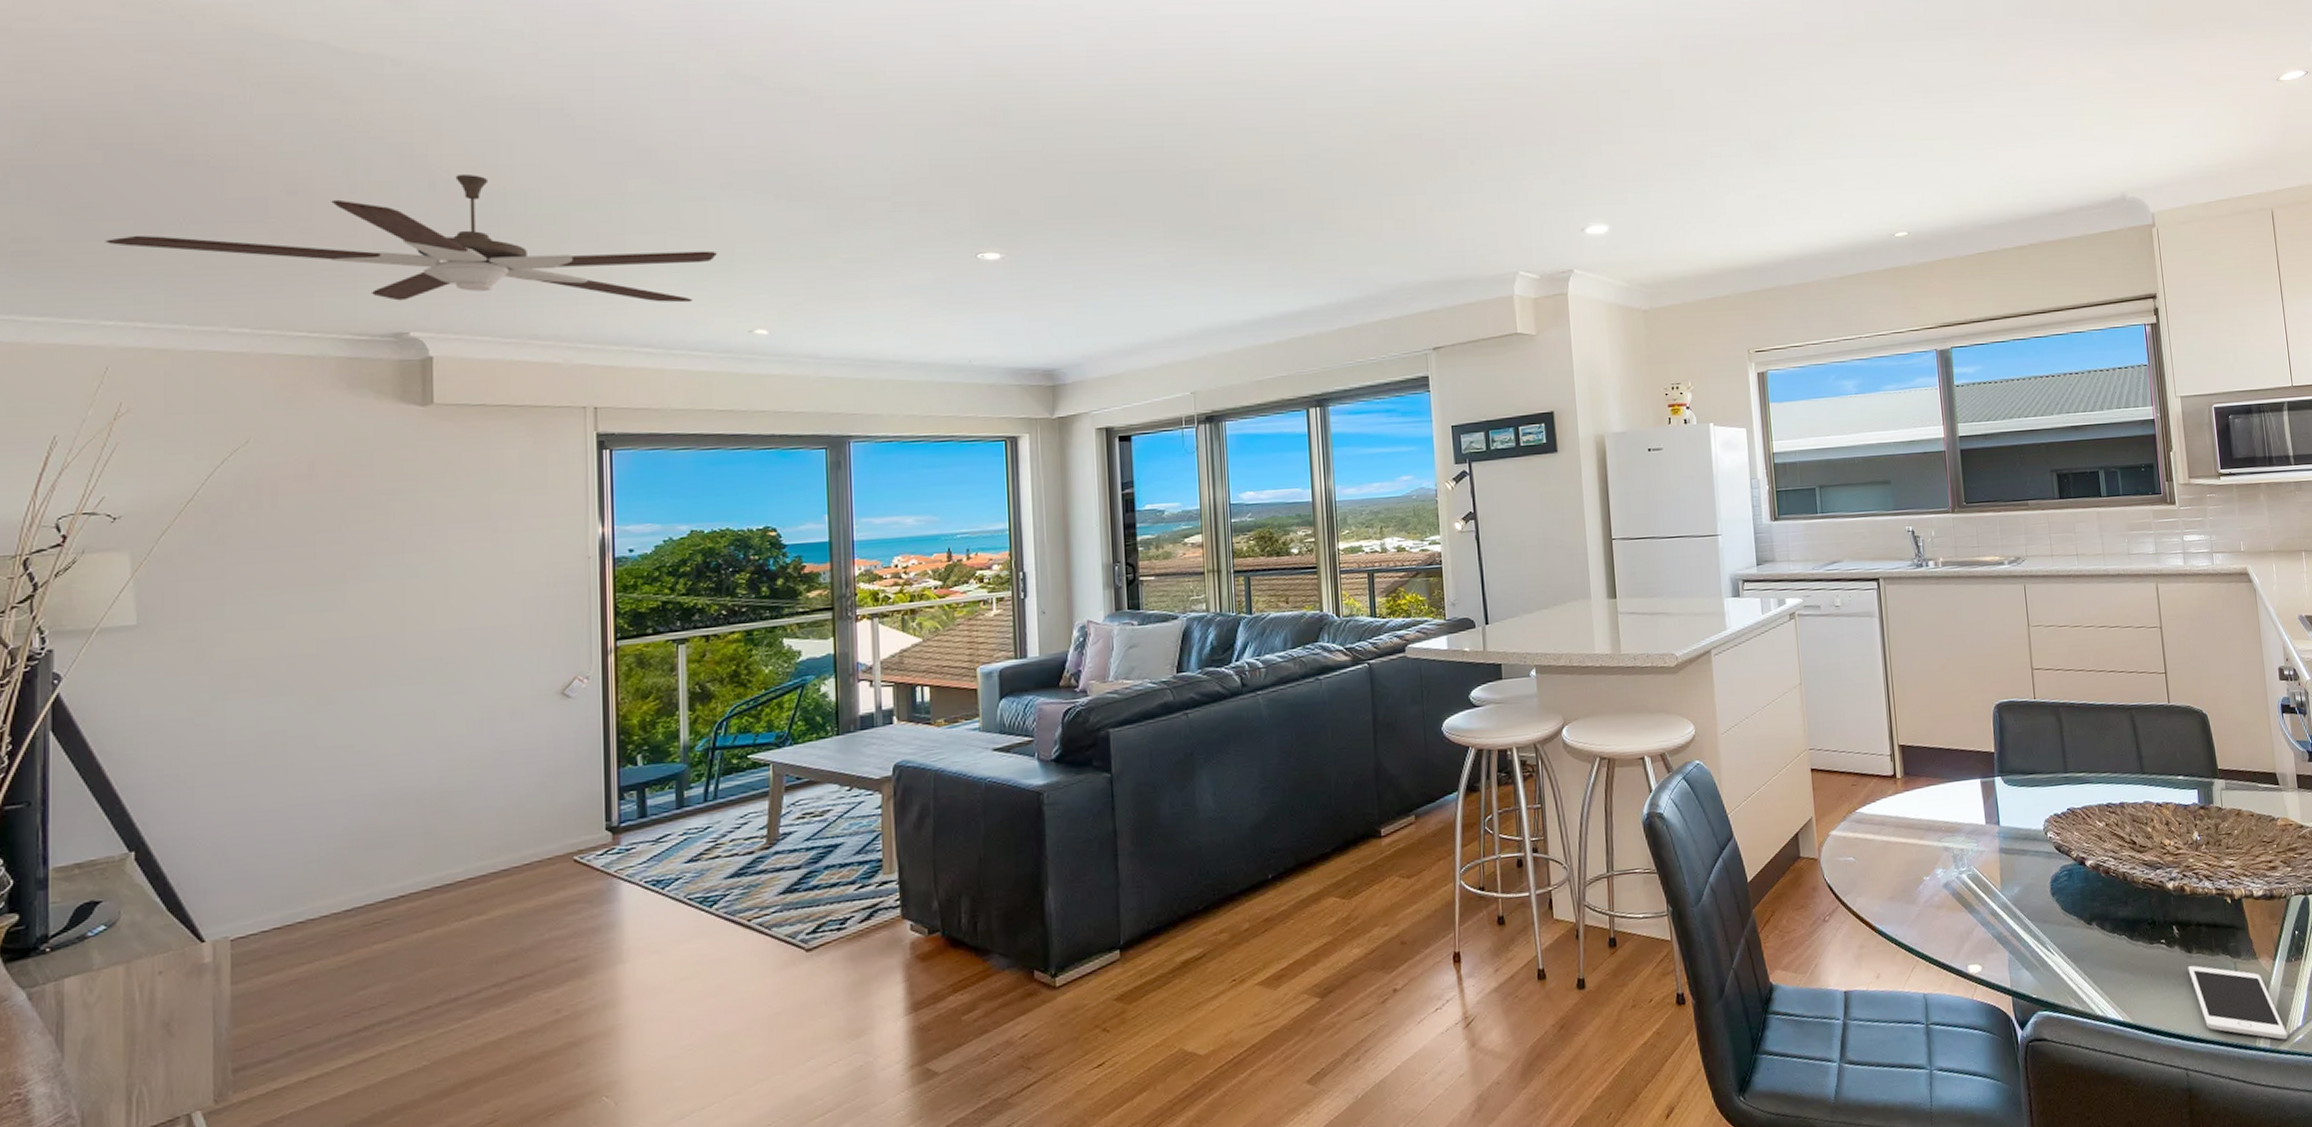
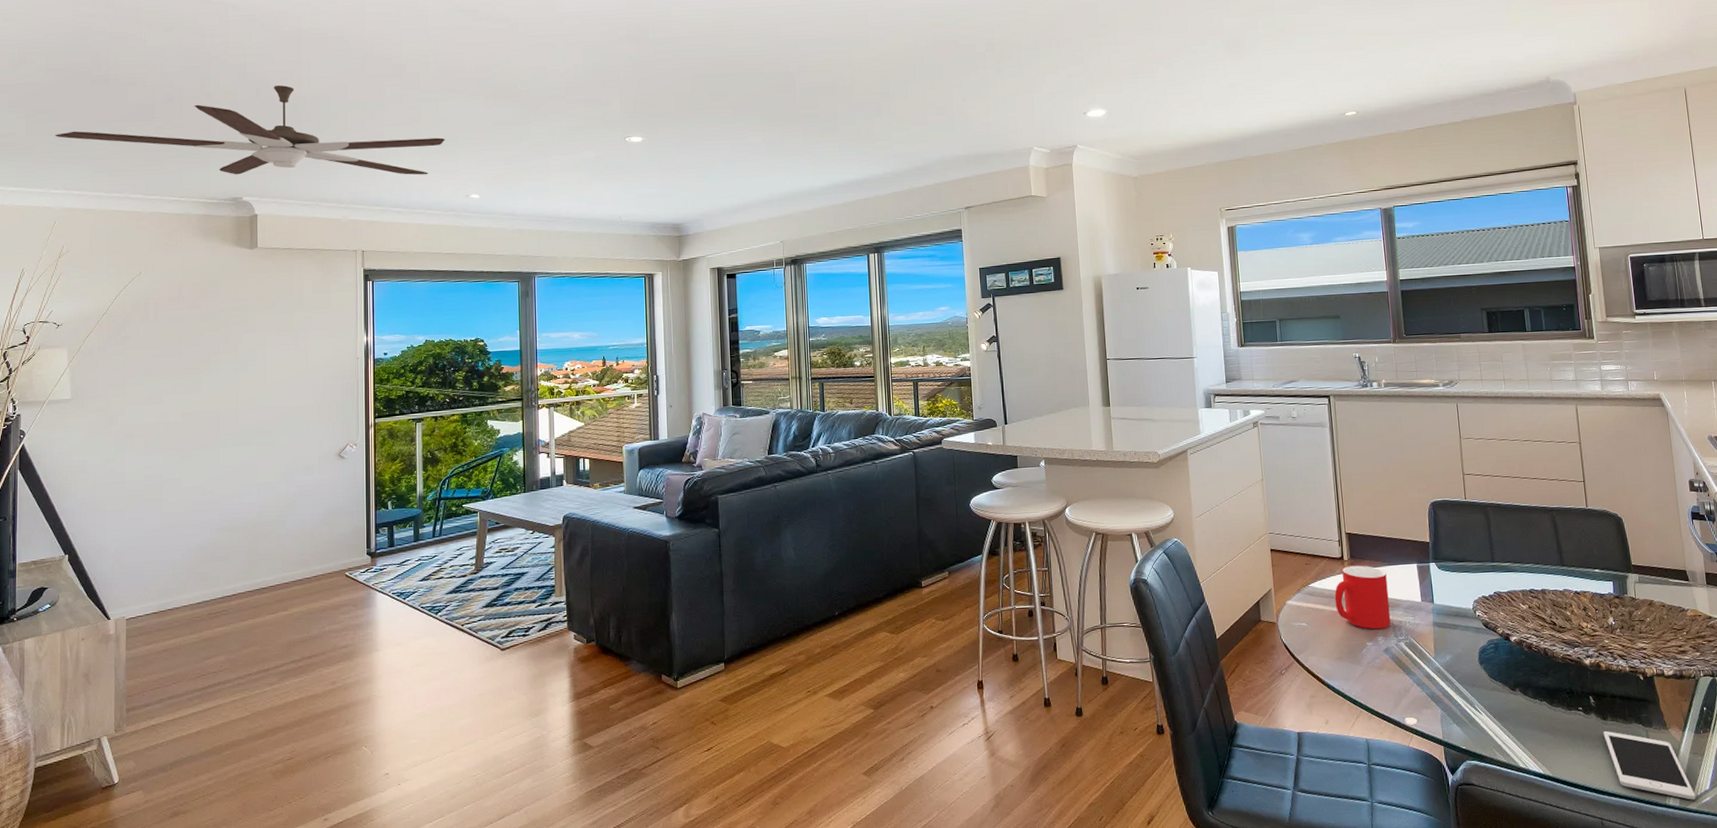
cup: none [1886,783,1951,861] -> present [1334,565,1391,630]

